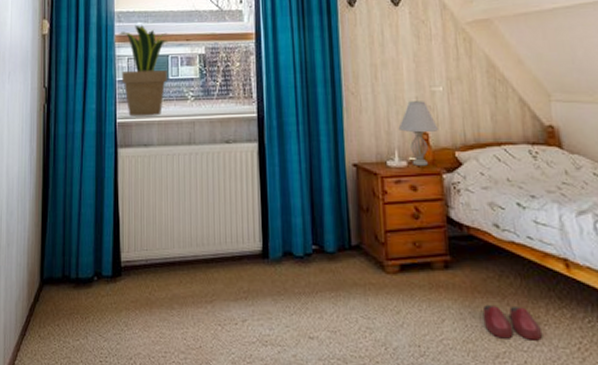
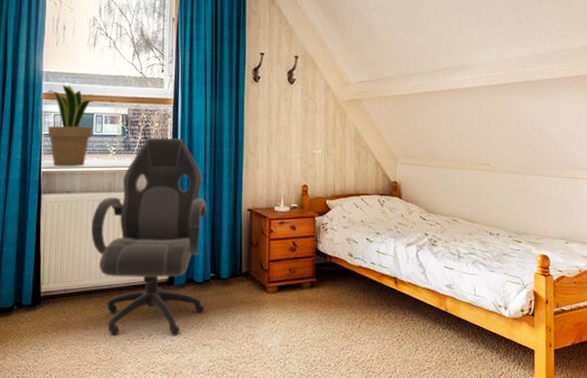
chair: none [172,78,309,322] -> present [91,137,207,336]
table lamp: present [398,99,439,166] -> none [285,159,316,211]
slippers: present [482,305,542,341] -> none [335,313,374,336]

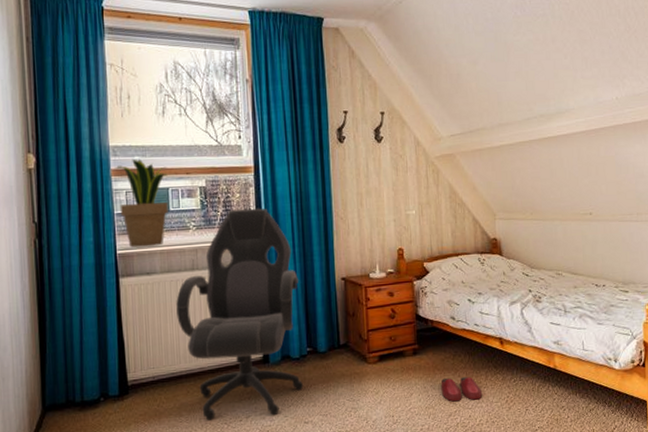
slippers: none [335,313,374,336] -> present [440,377,482,402]

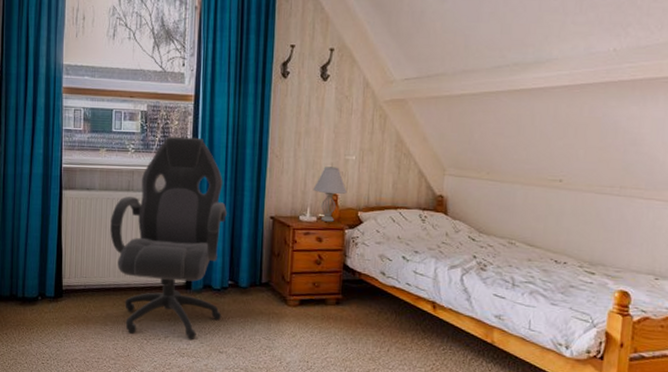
potted plant: present [115,158,168,248] -> none [66,78,113,164]
table lamp: none [379,222,412,276] -> present [313,166,348,222]
slippers: present [440,377,482,402] -> none [361,334,405,362]

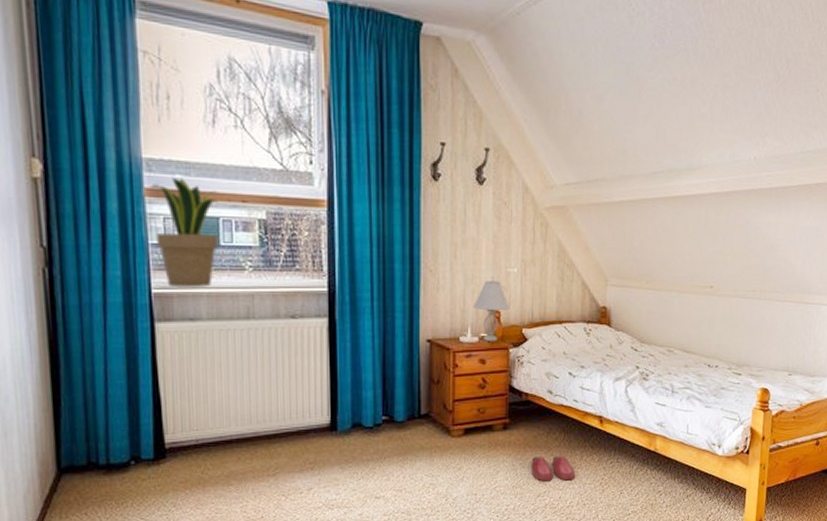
potted plant: none [66,78,113,164] -> present [149,177,218,287]
chair: present [110,136,227,339] -> none [226,250,377,491]
slippers: none [361,334,405,362] -> present [531,456,575,482]

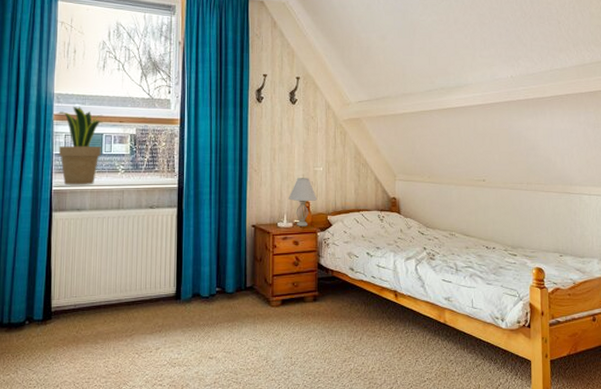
slippers: present [531,456,575,482] -> none [337,326,375,348]

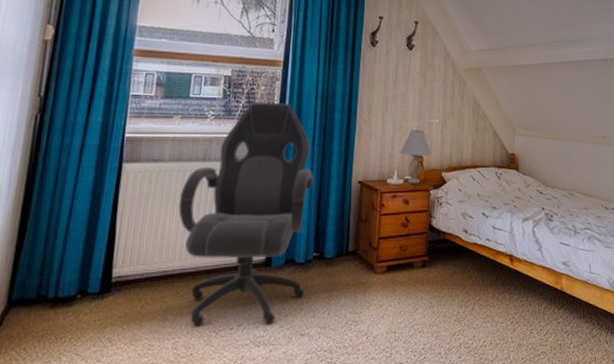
potted plant: present [57,106,103,185] -> none [135,41,193,133]
chair: none [101,156,213,349] -> present [178,102,314,327]

